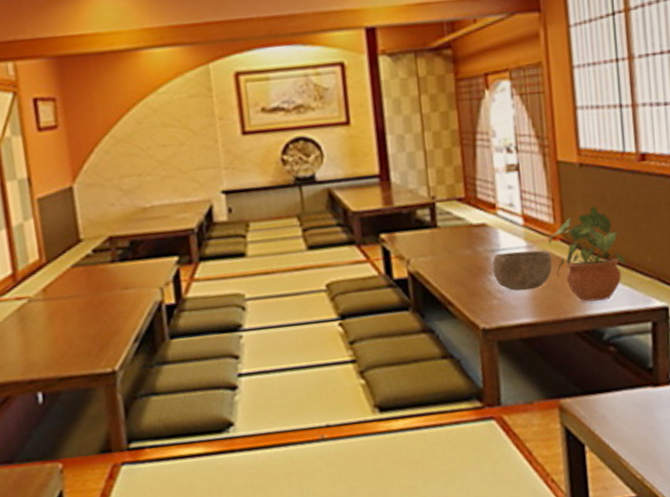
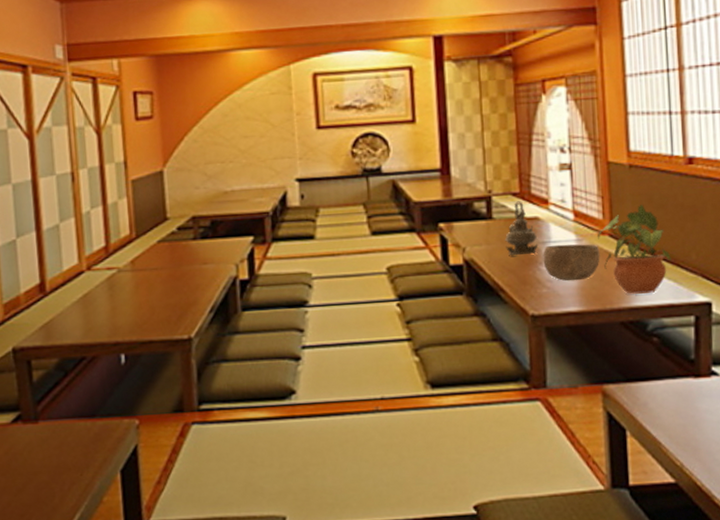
teapot: none [450,206,487,266] -> present [504,201,539,256]

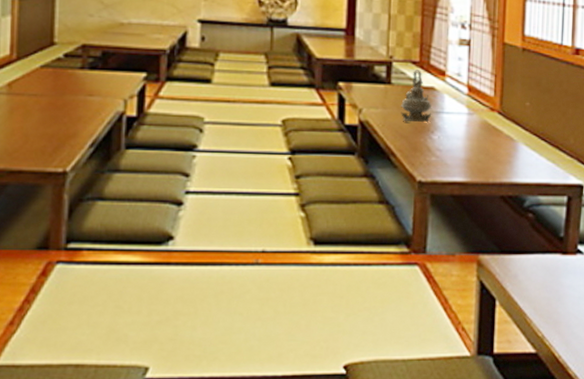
bowl: present [543,244,600,281] -> none [435,115,488,153]
potted plant: present [597,205,671,294] -> none [487,87,552,171]

